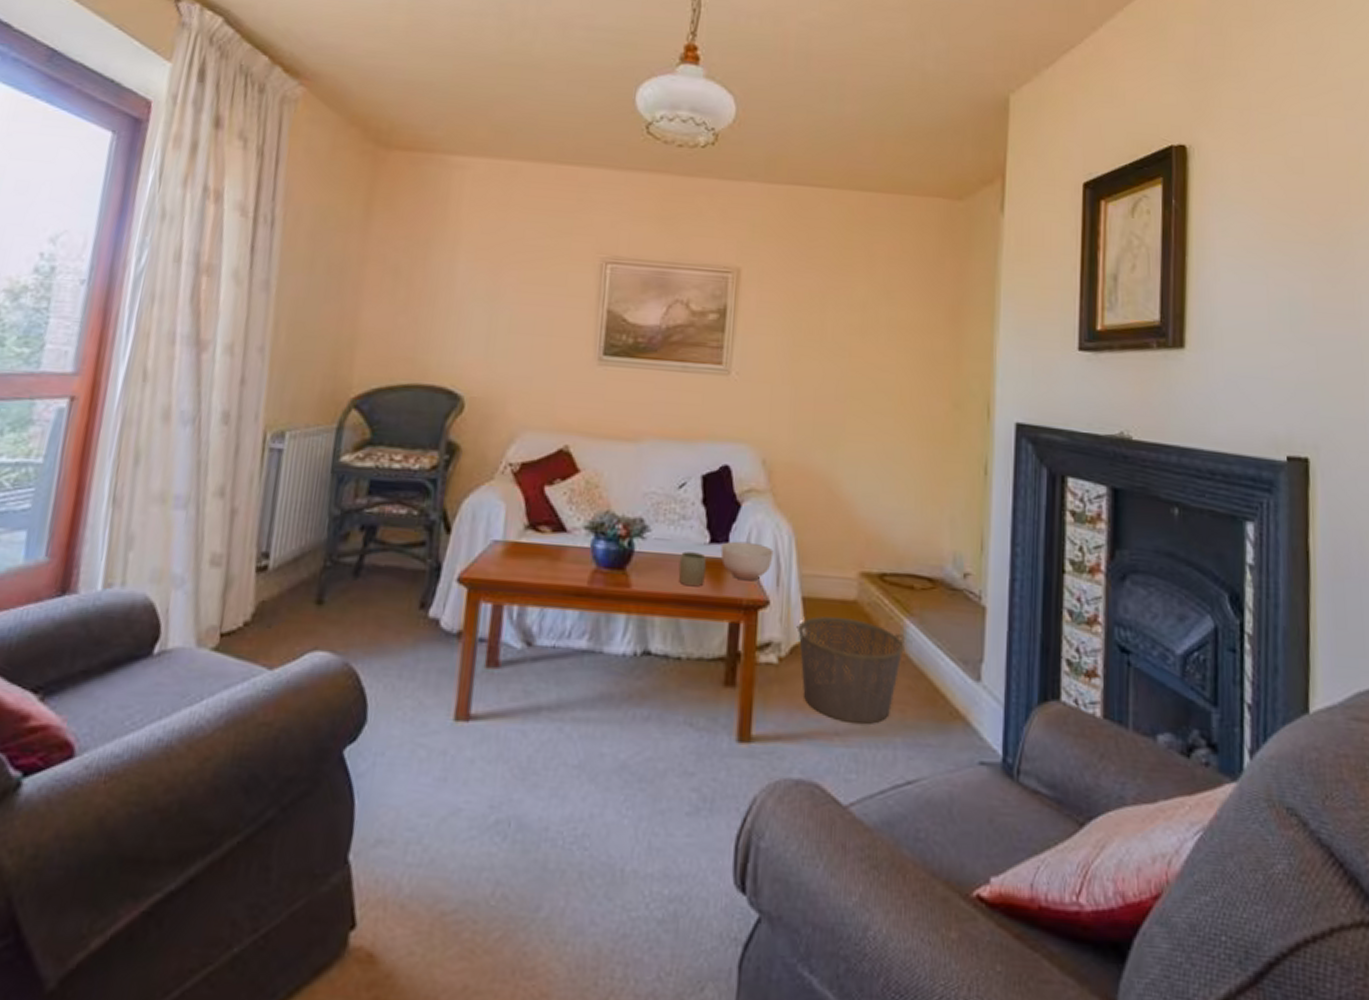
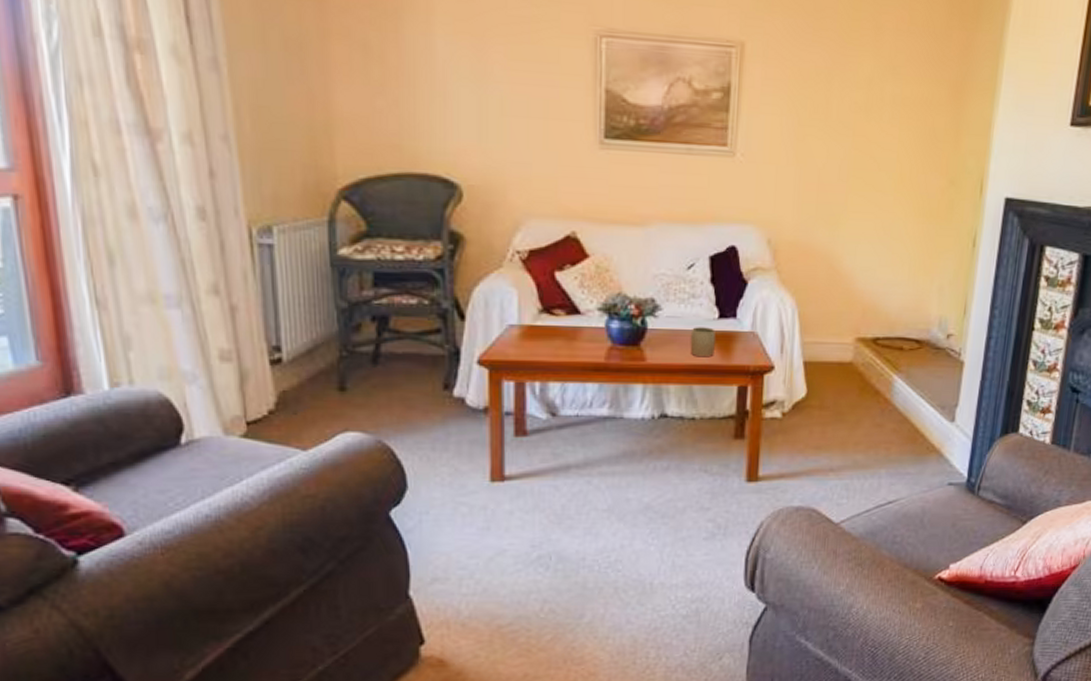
bowl: present [720,541,774,581] -> none [729,315,778,350]
basket: present [796,616,905,724] -> none [798,377,893,460]

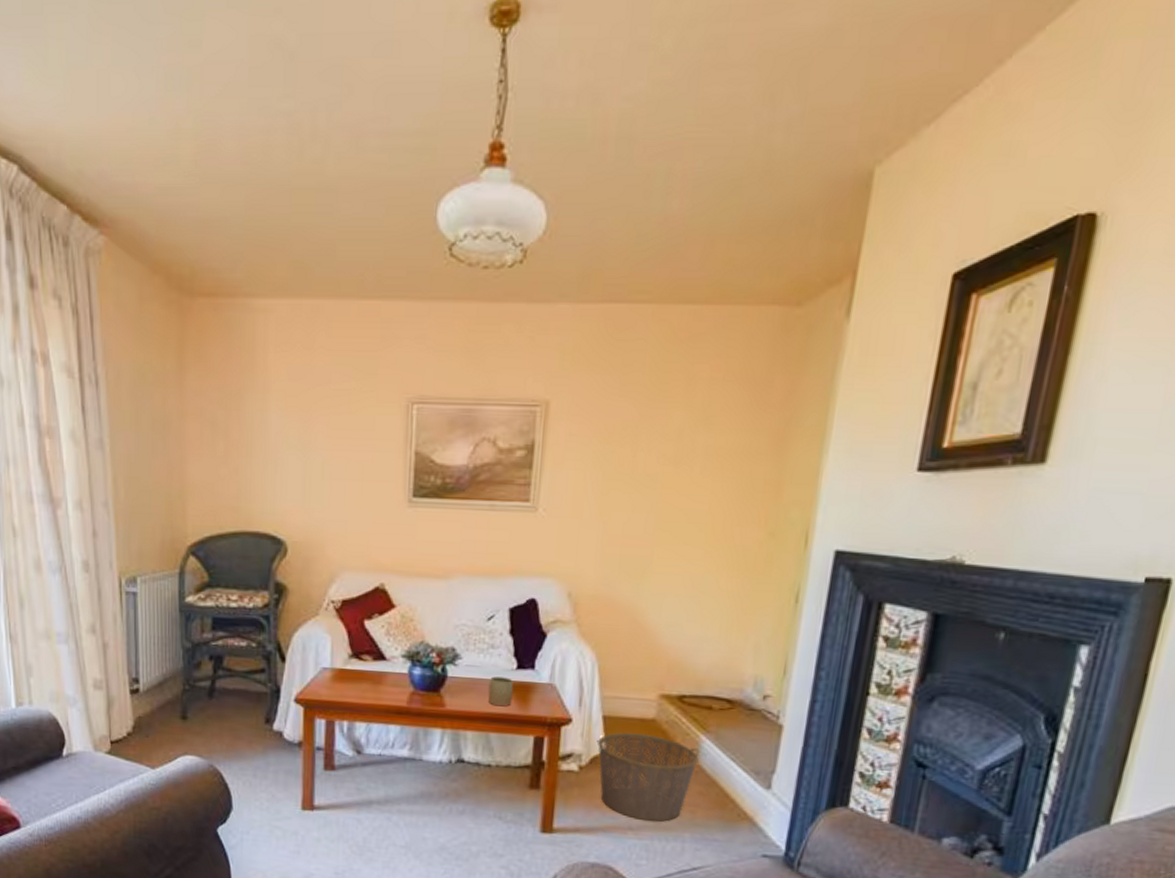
basket: none [798,377,893,460] -> present [596,732,700,822]

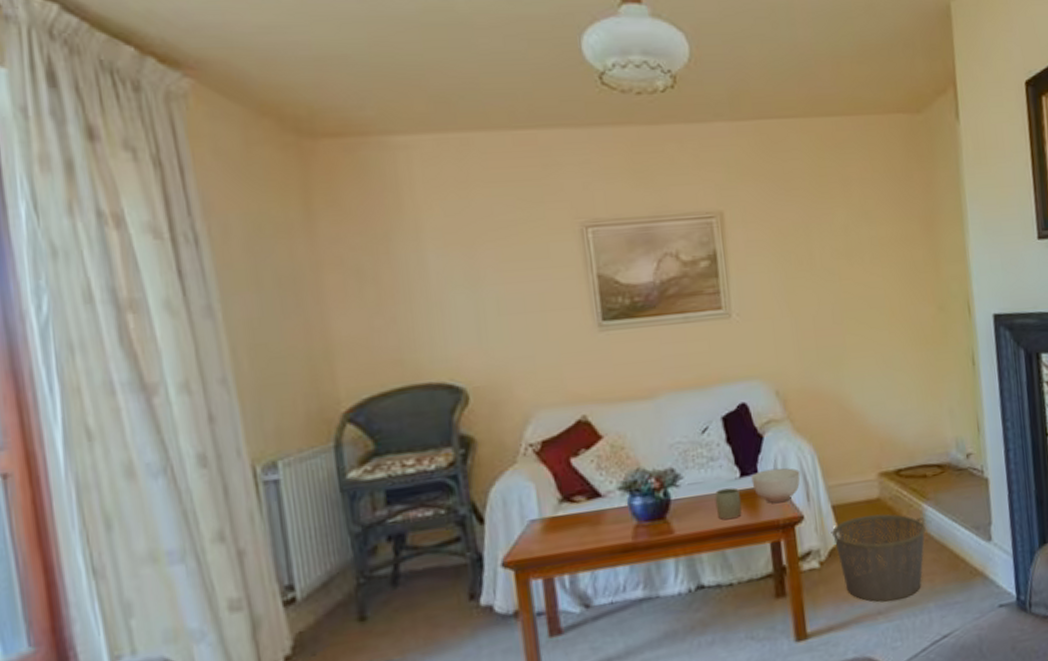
bowl: none [527,667,577,702] -> present [751,468,801,503]

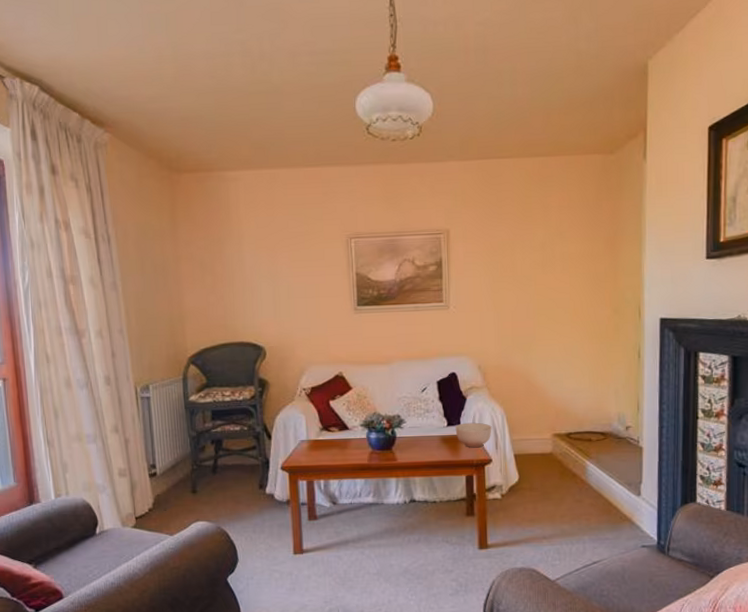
mug: present [714,487,742,520] -> none [427,433,447,456]
basket: present [831,514,926,602] -> none [512,465,587,530]

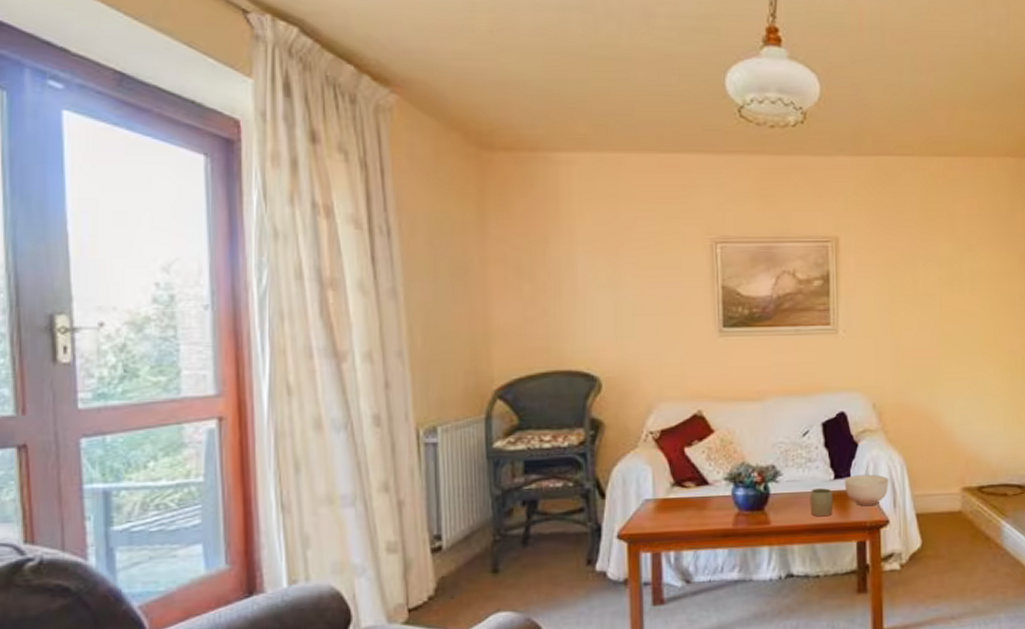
mug: none [427,433,447,456] -> present [809,488,834,517]

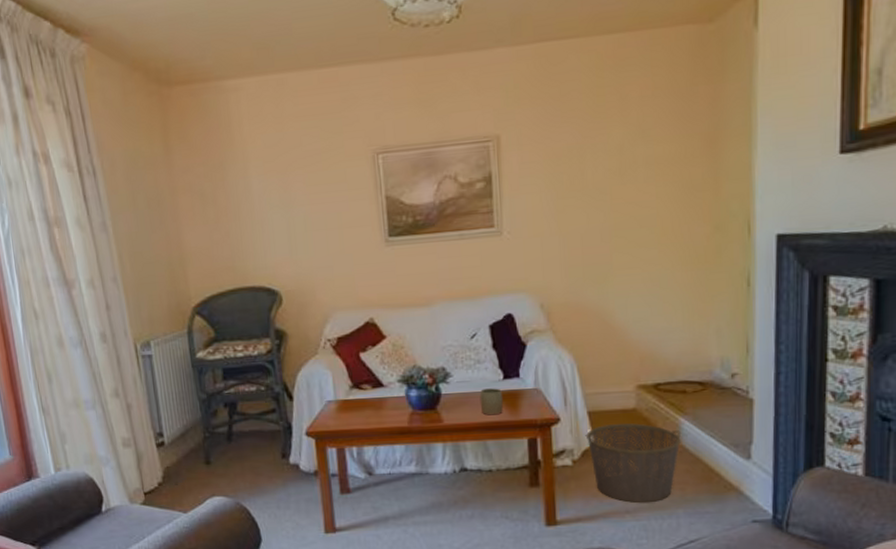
bowl: present [844,474,889,507] -> none [513,374,559,405]
basket: none [913,526,1002,608] -> present [585,423,681,503]

